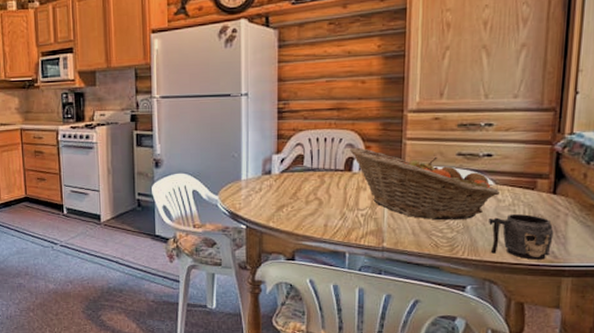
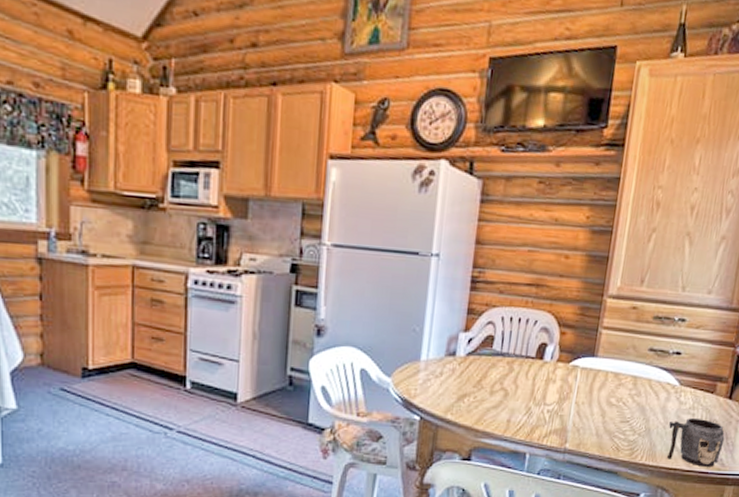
fruit basket: present [349,147,501,221] -> none [543,332,684,422]

